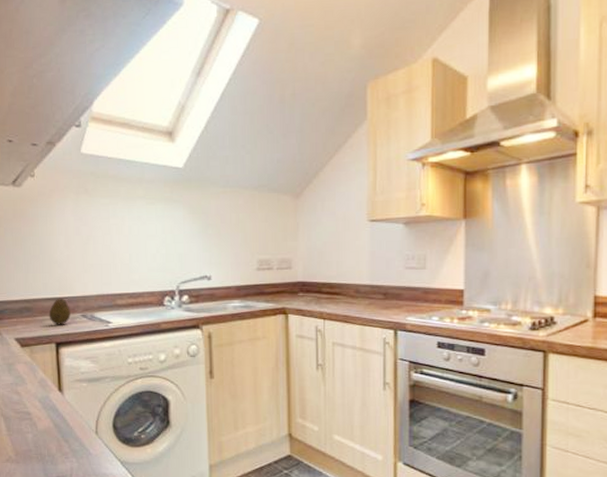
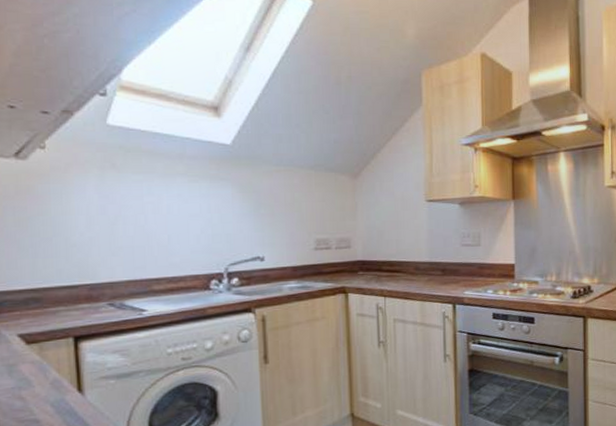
fruit: present [49,298,71,325] -> none [64,285,94,317]

